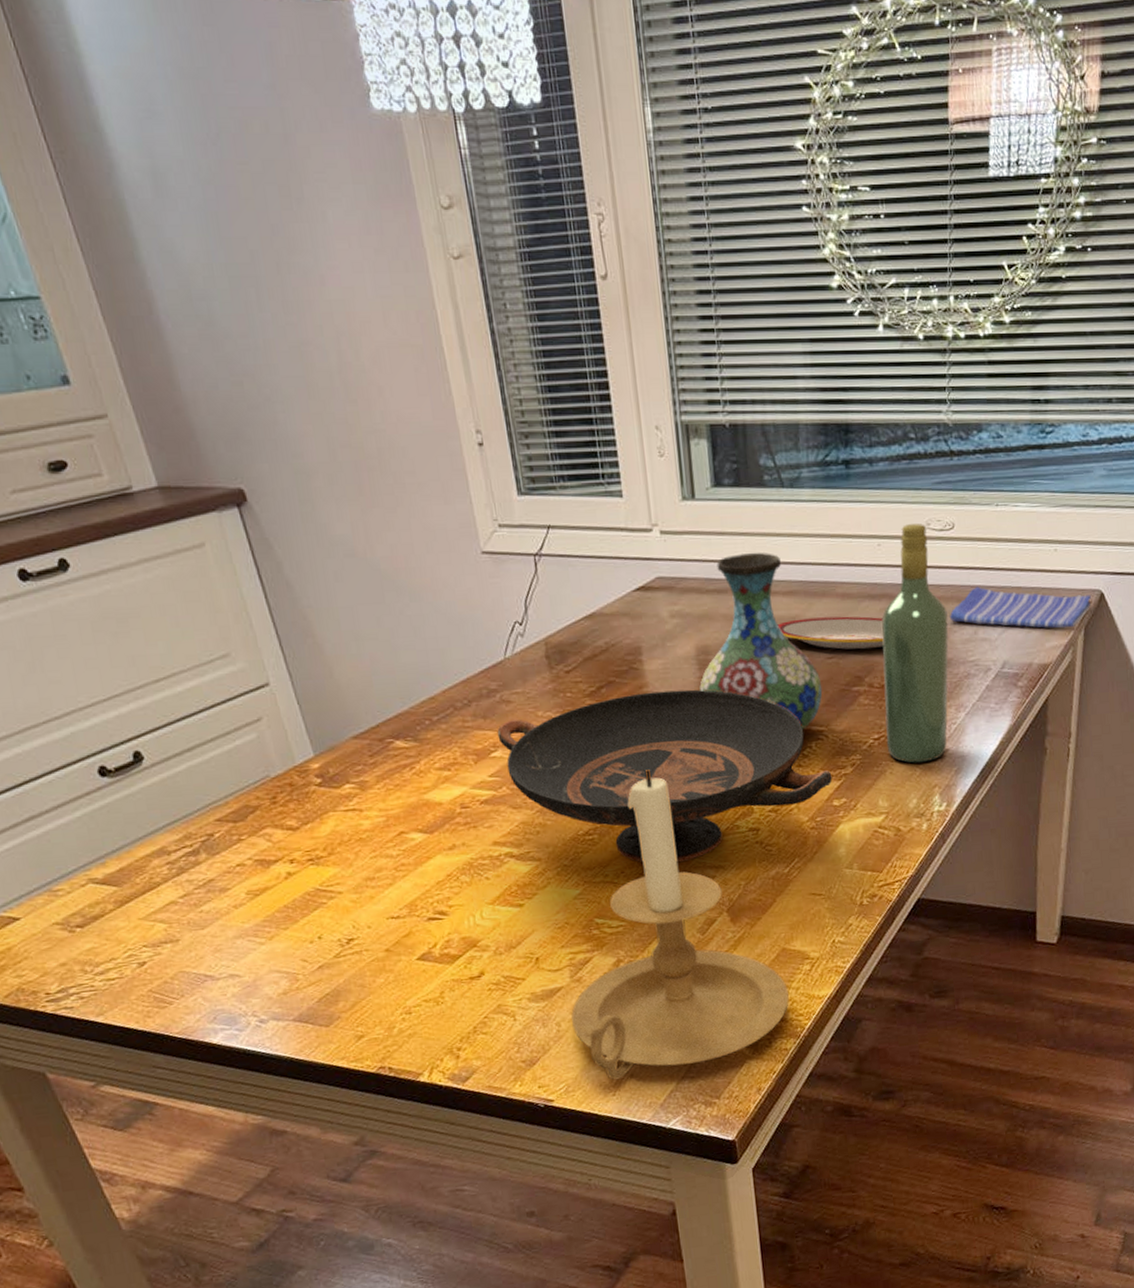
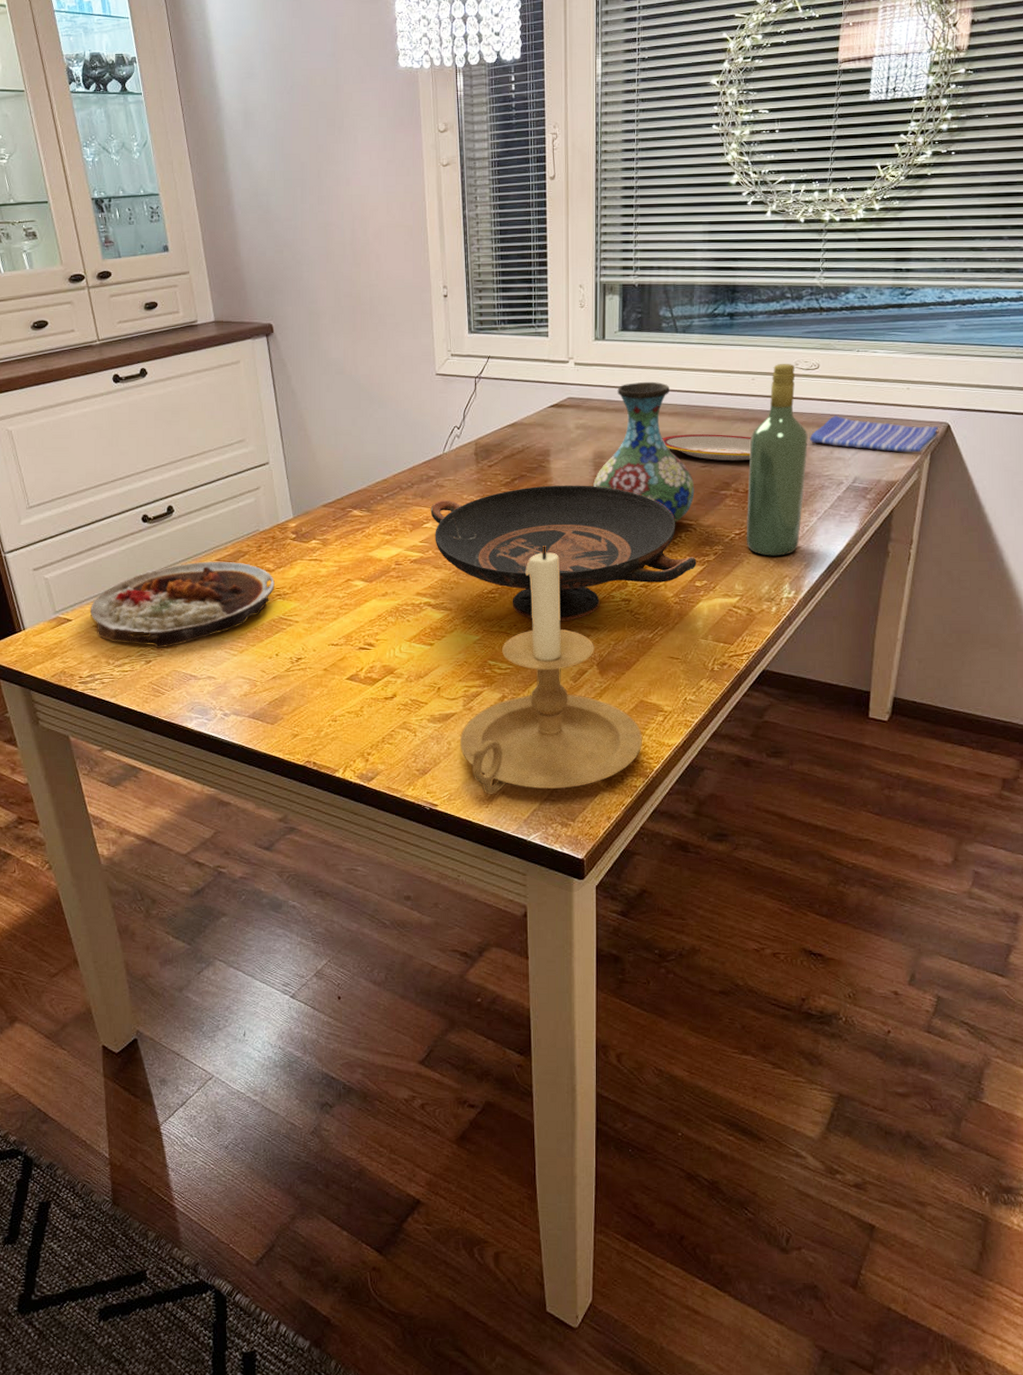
plate: none [44,821,303,945] -> present [90,561,275,648]

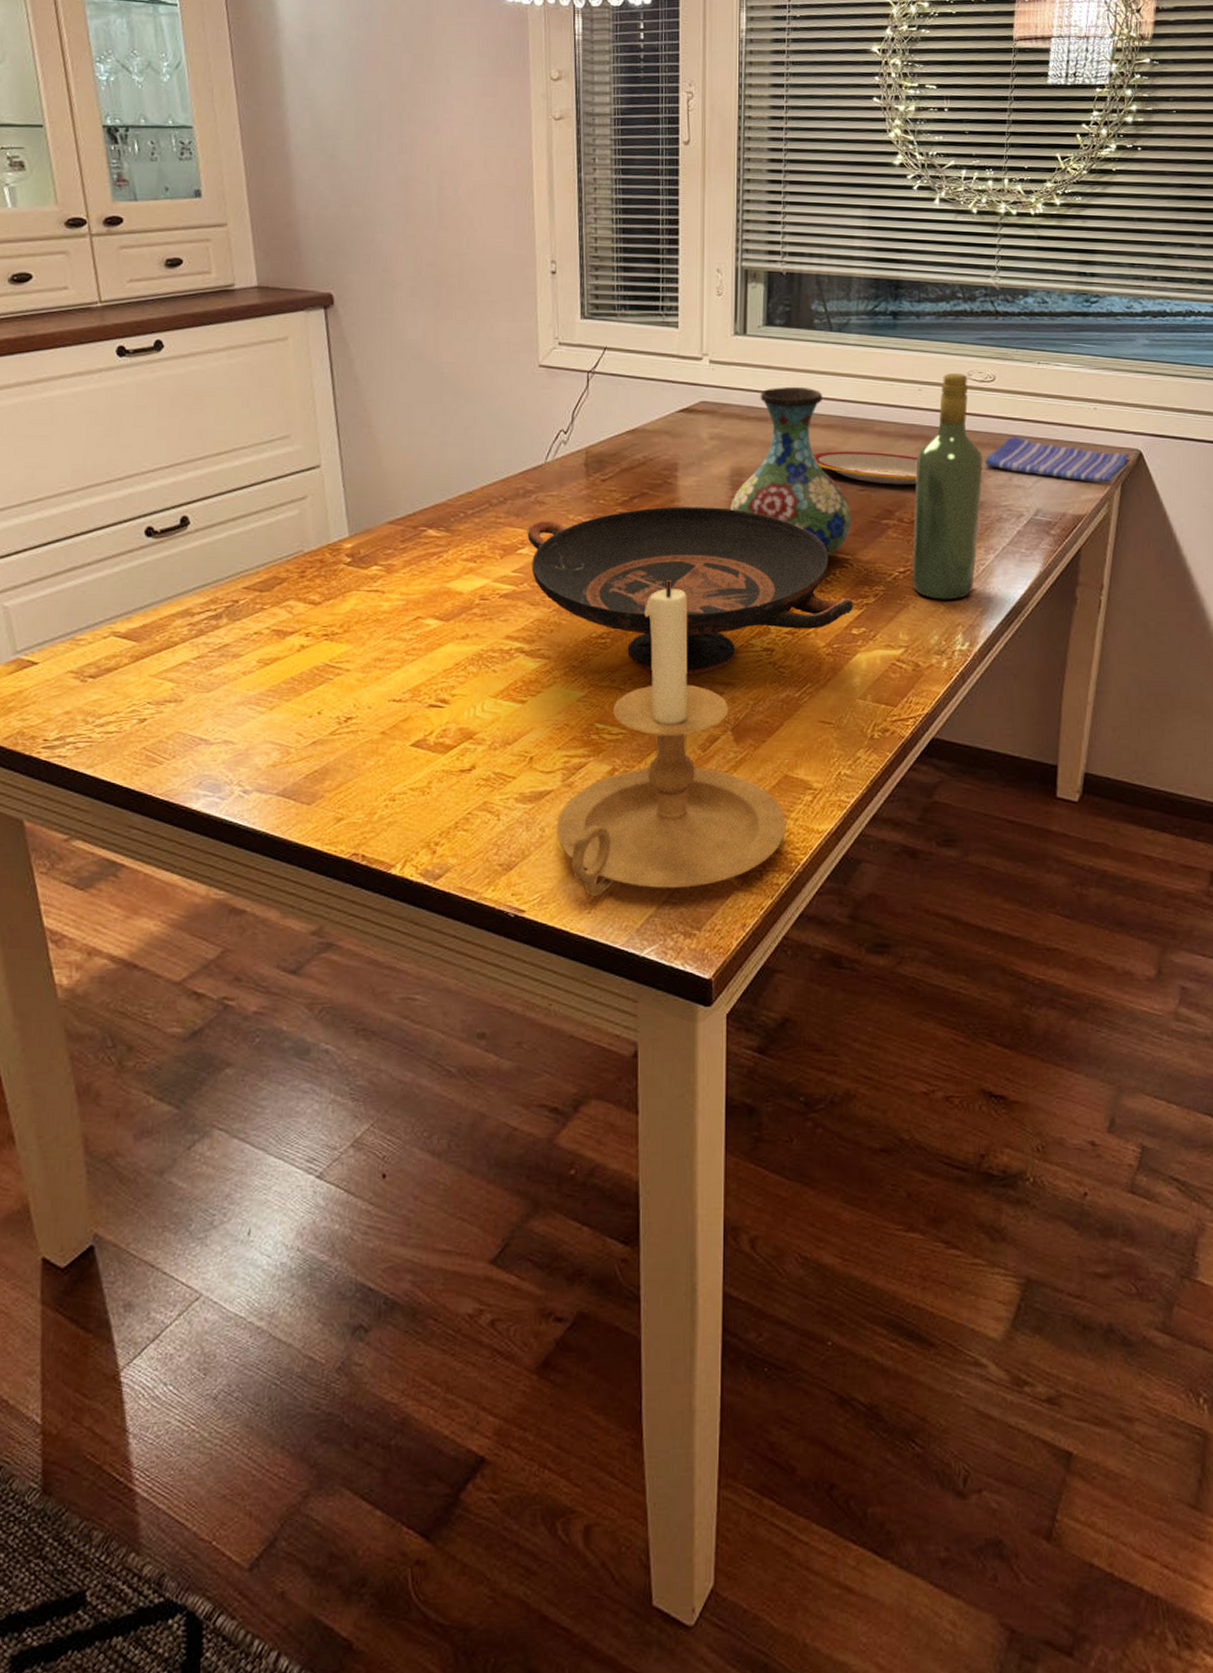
plate: present [90,561,275,648] -> none [64,589,321,702]

